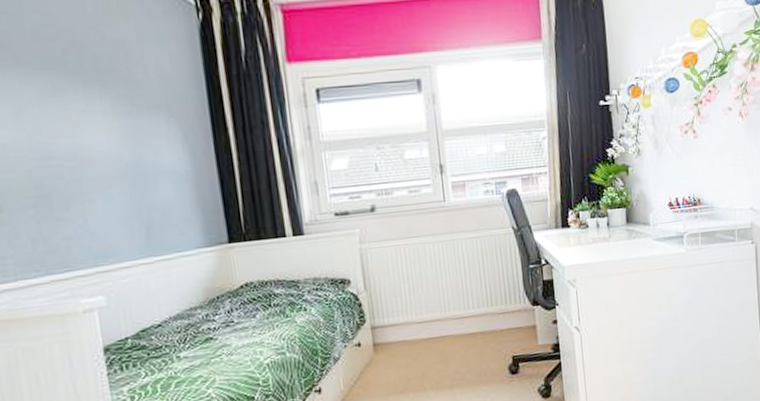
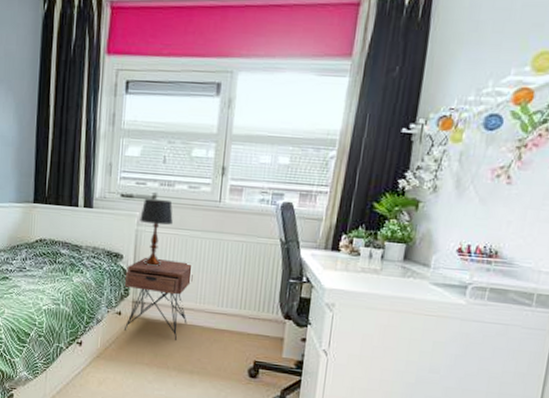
nightstand: none [357,271,436,363] -> present [123,257,193,340]
table lamp: none [361,210,399,285] -> present [139,198,173,266]

